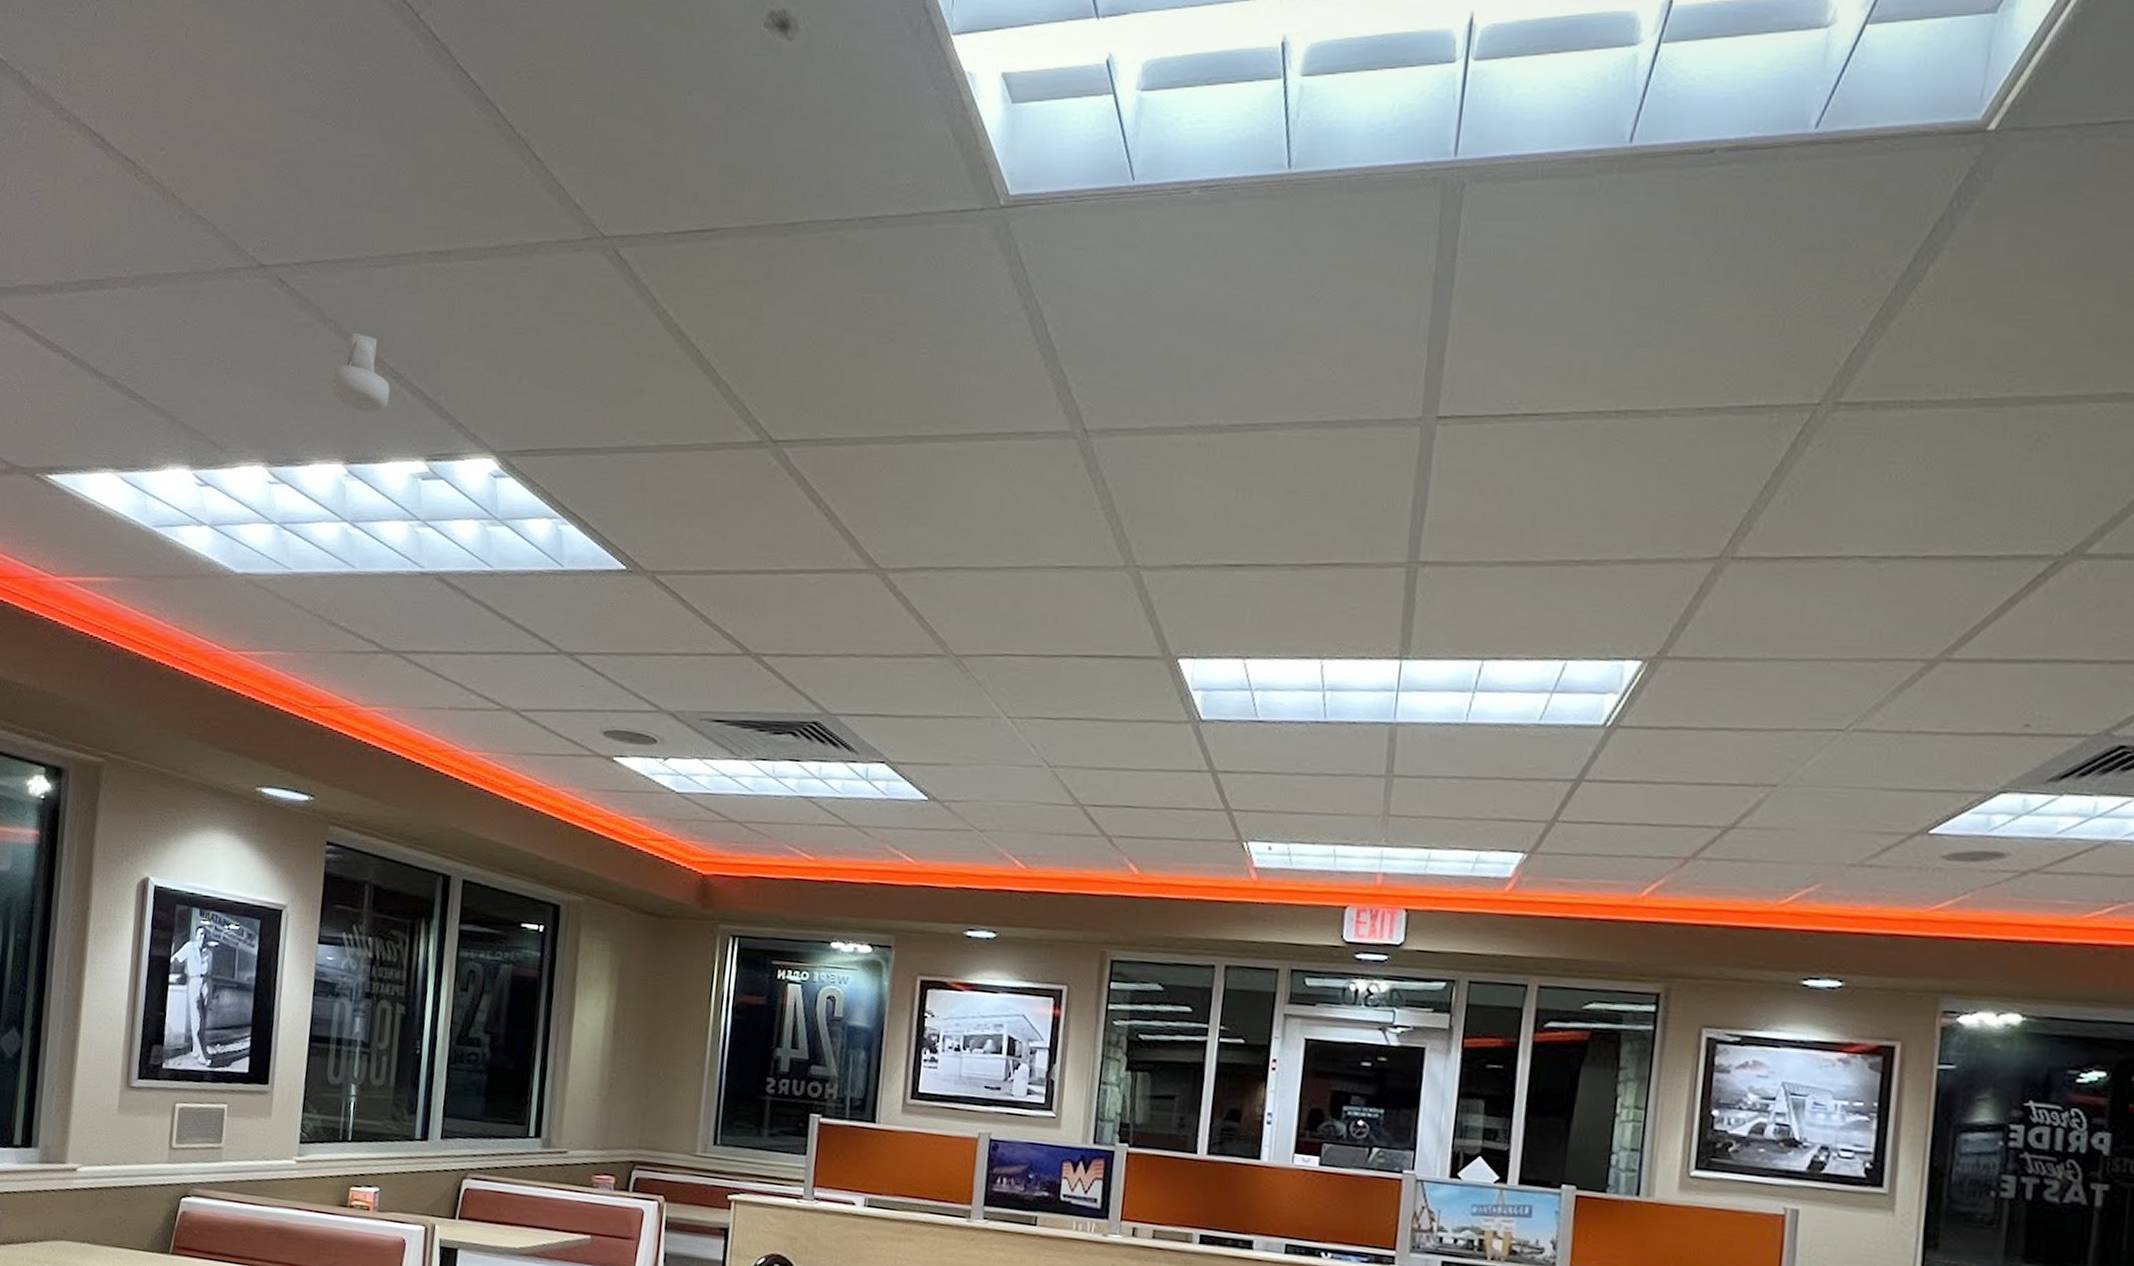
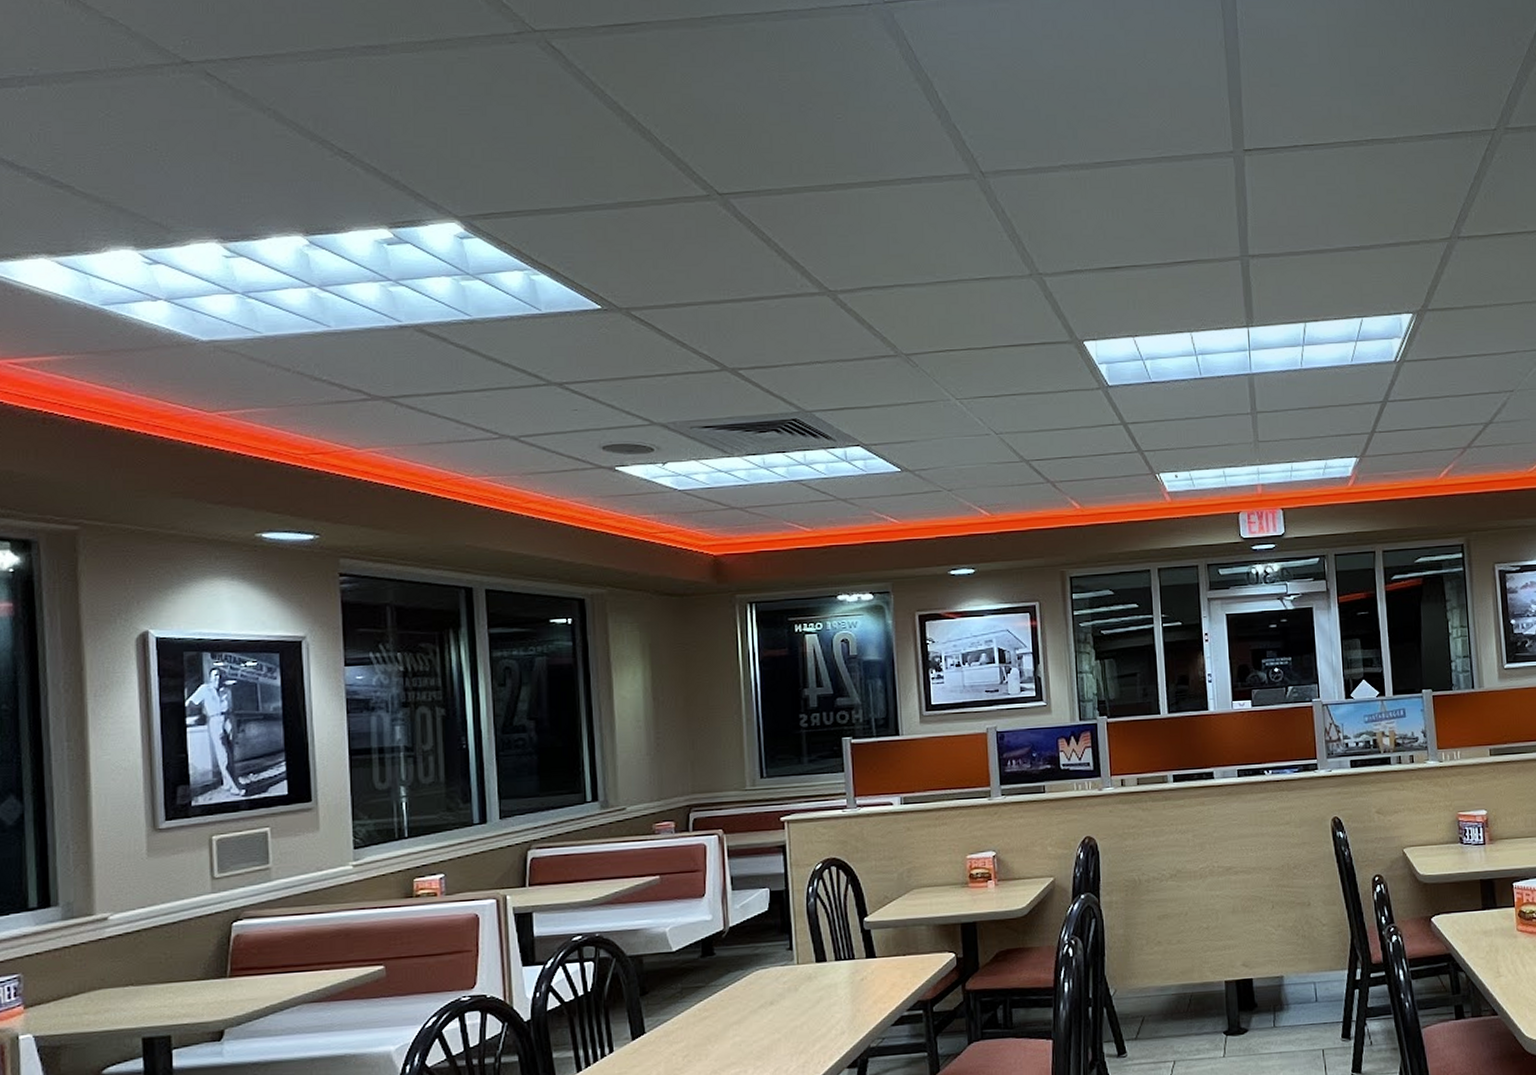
security camera: present [329,332,391,412] -> none [277,118,342,188]

